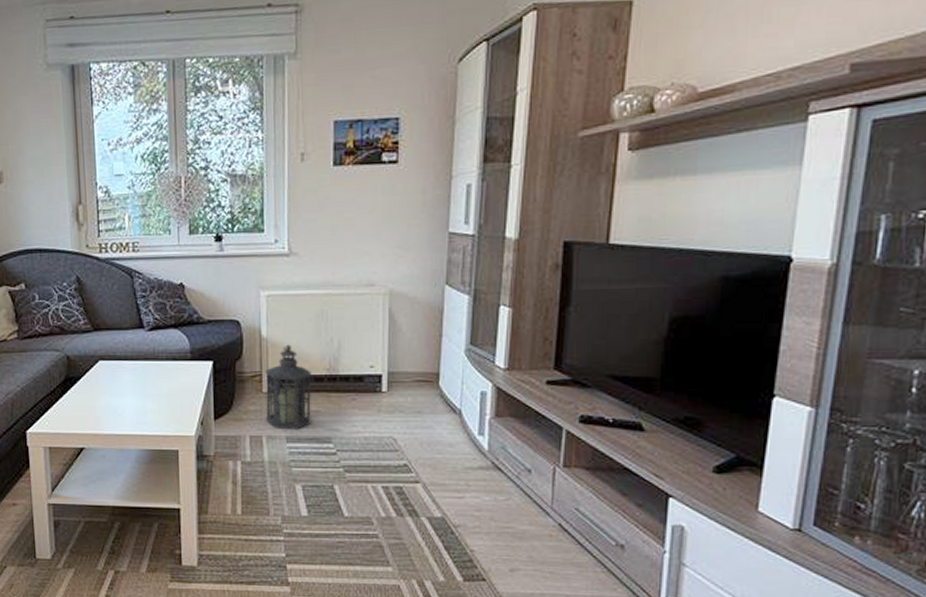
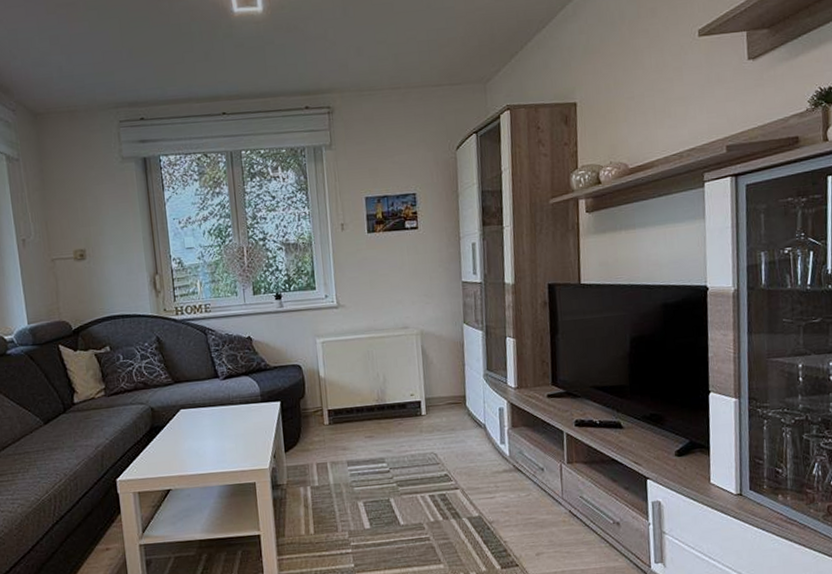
lantern: present [265,344,312,430] -> none [325,382,367,455]

